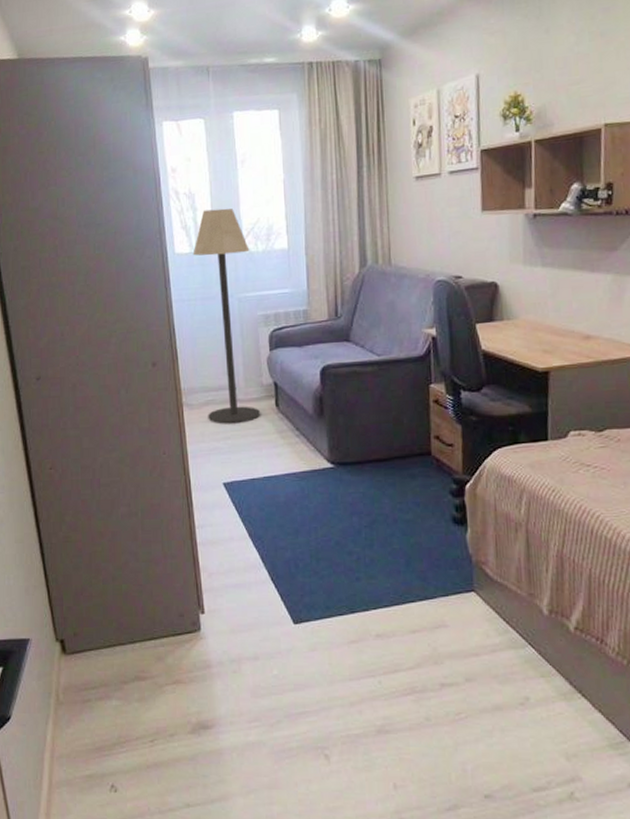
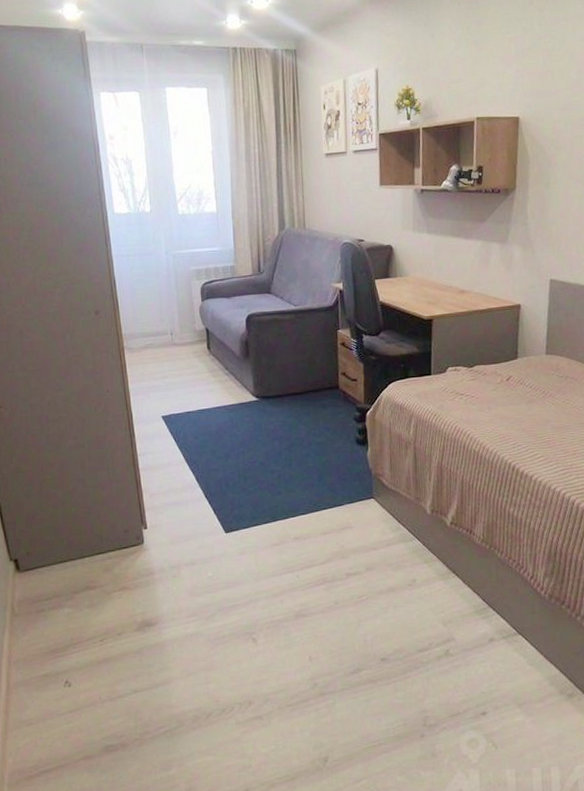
floor lamp: present [192,208,261,424] -> none [130,174,195,365]

